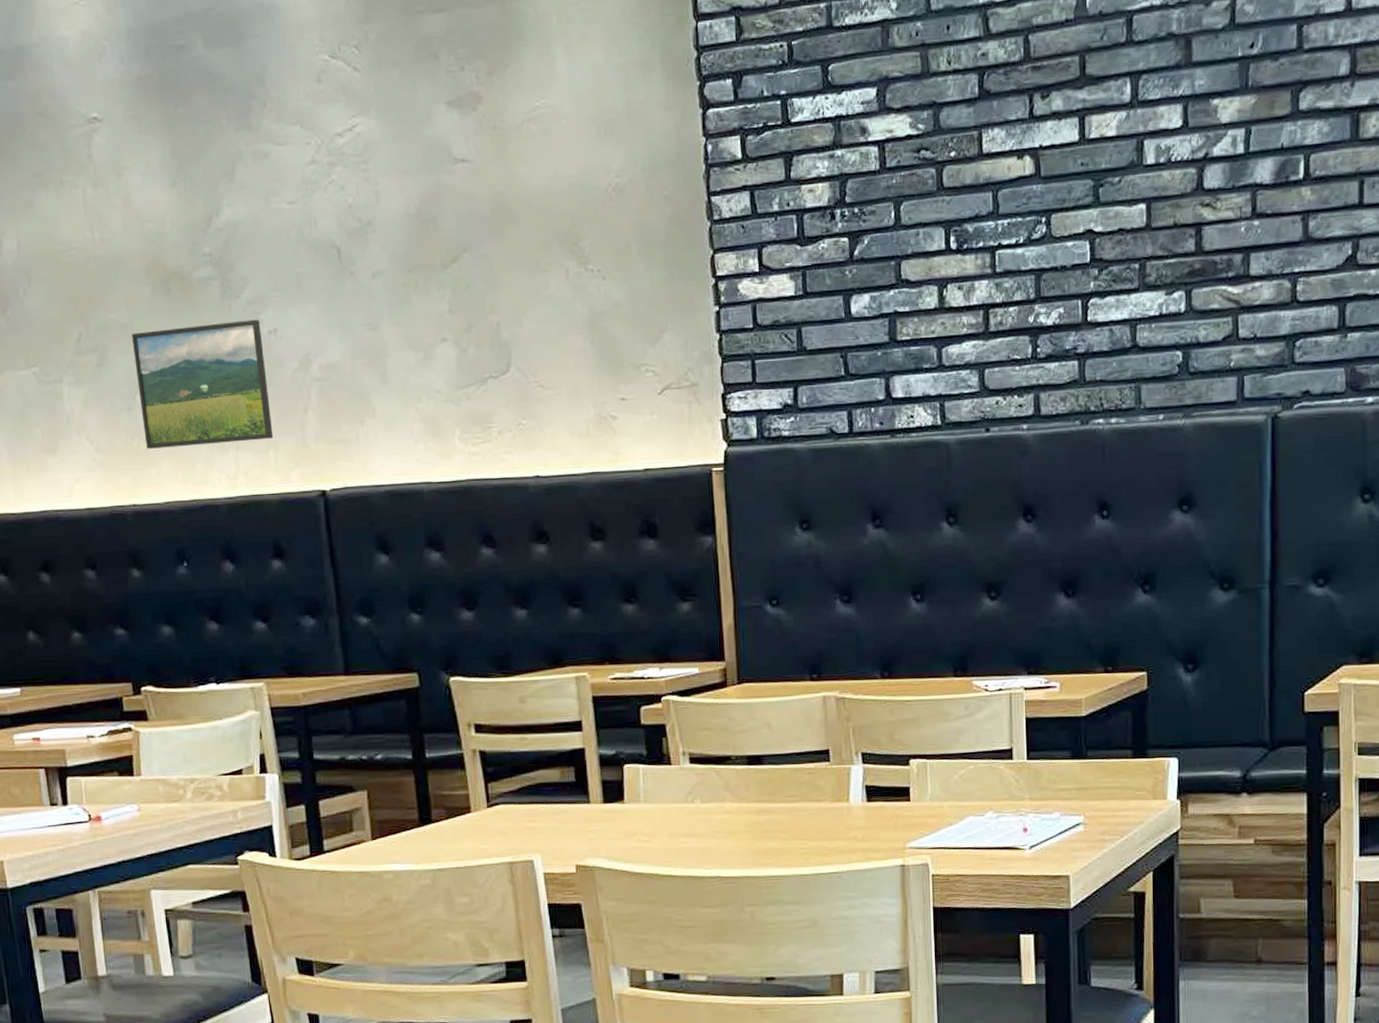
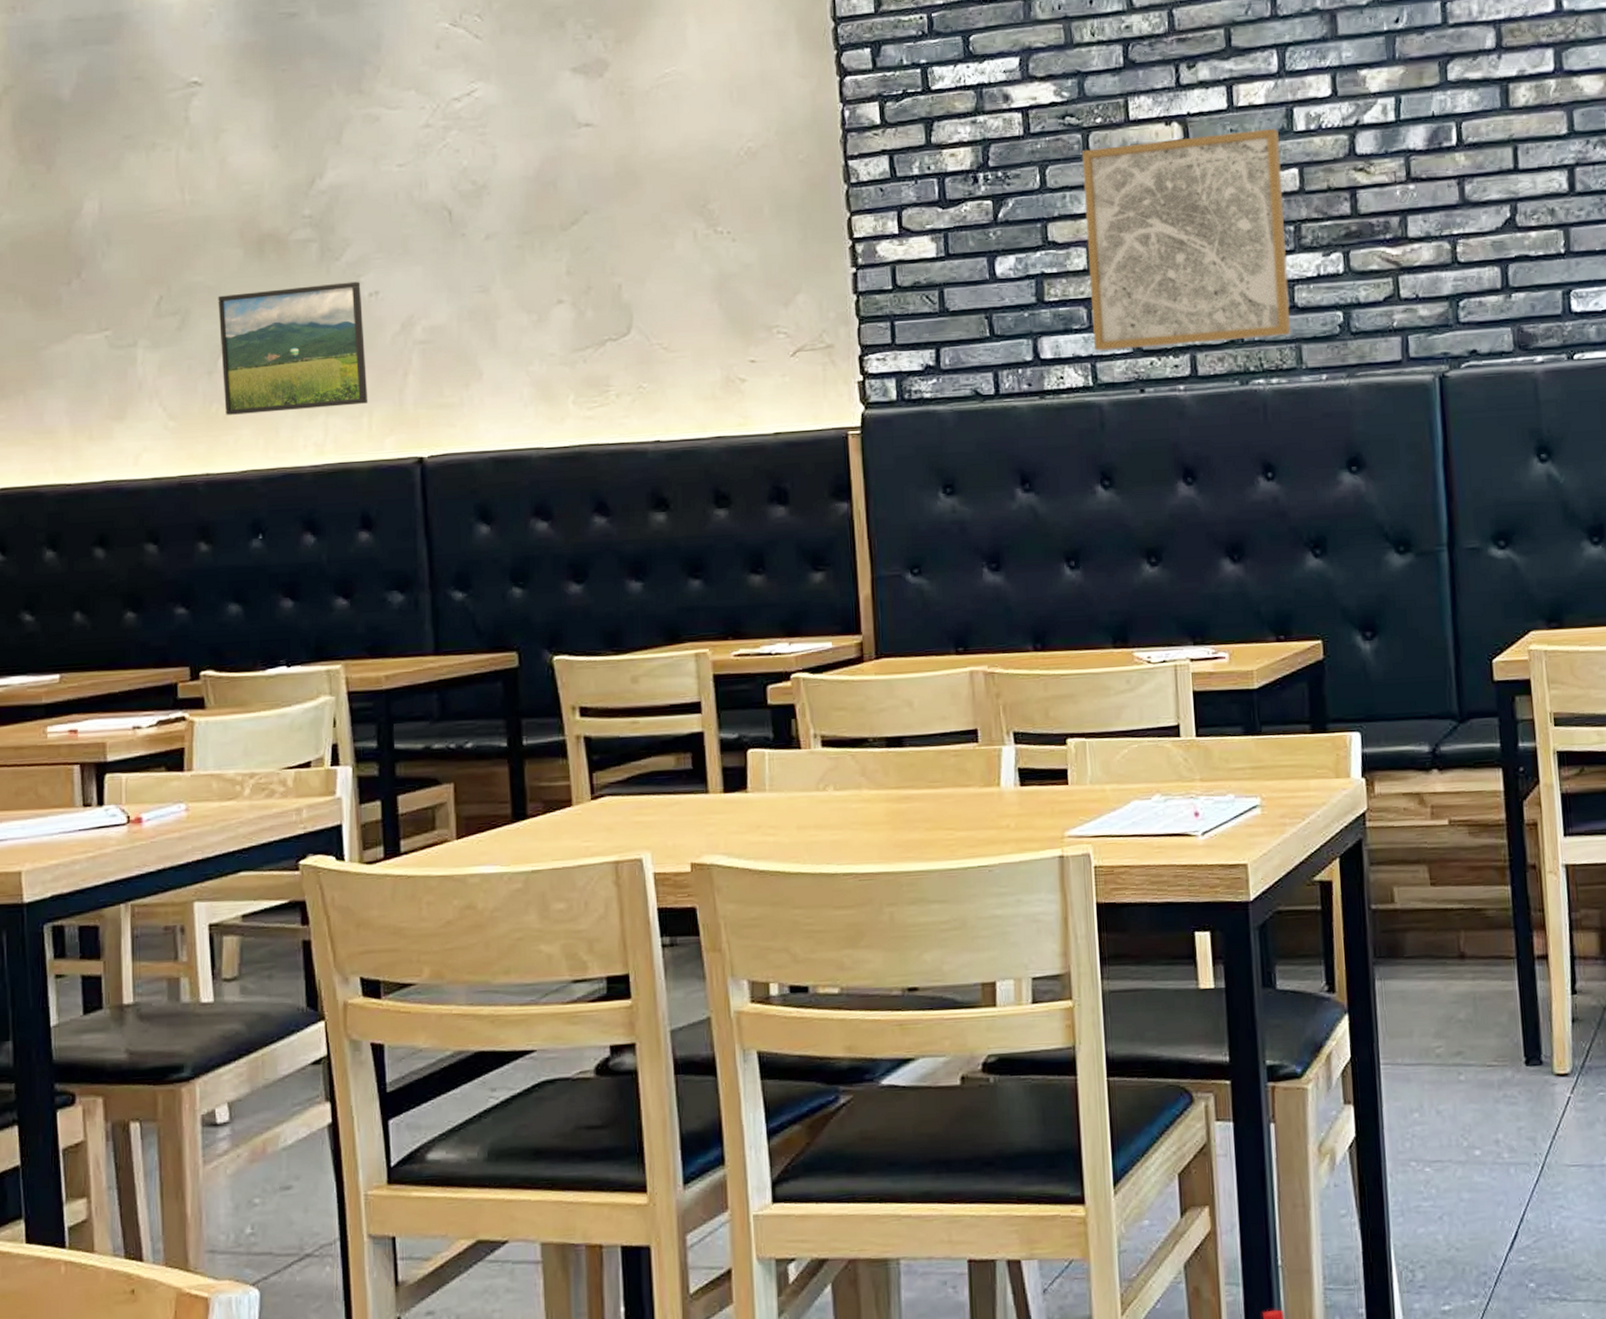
wall art: none [935,161,1132,390] -> present [1081,128,1291,351]

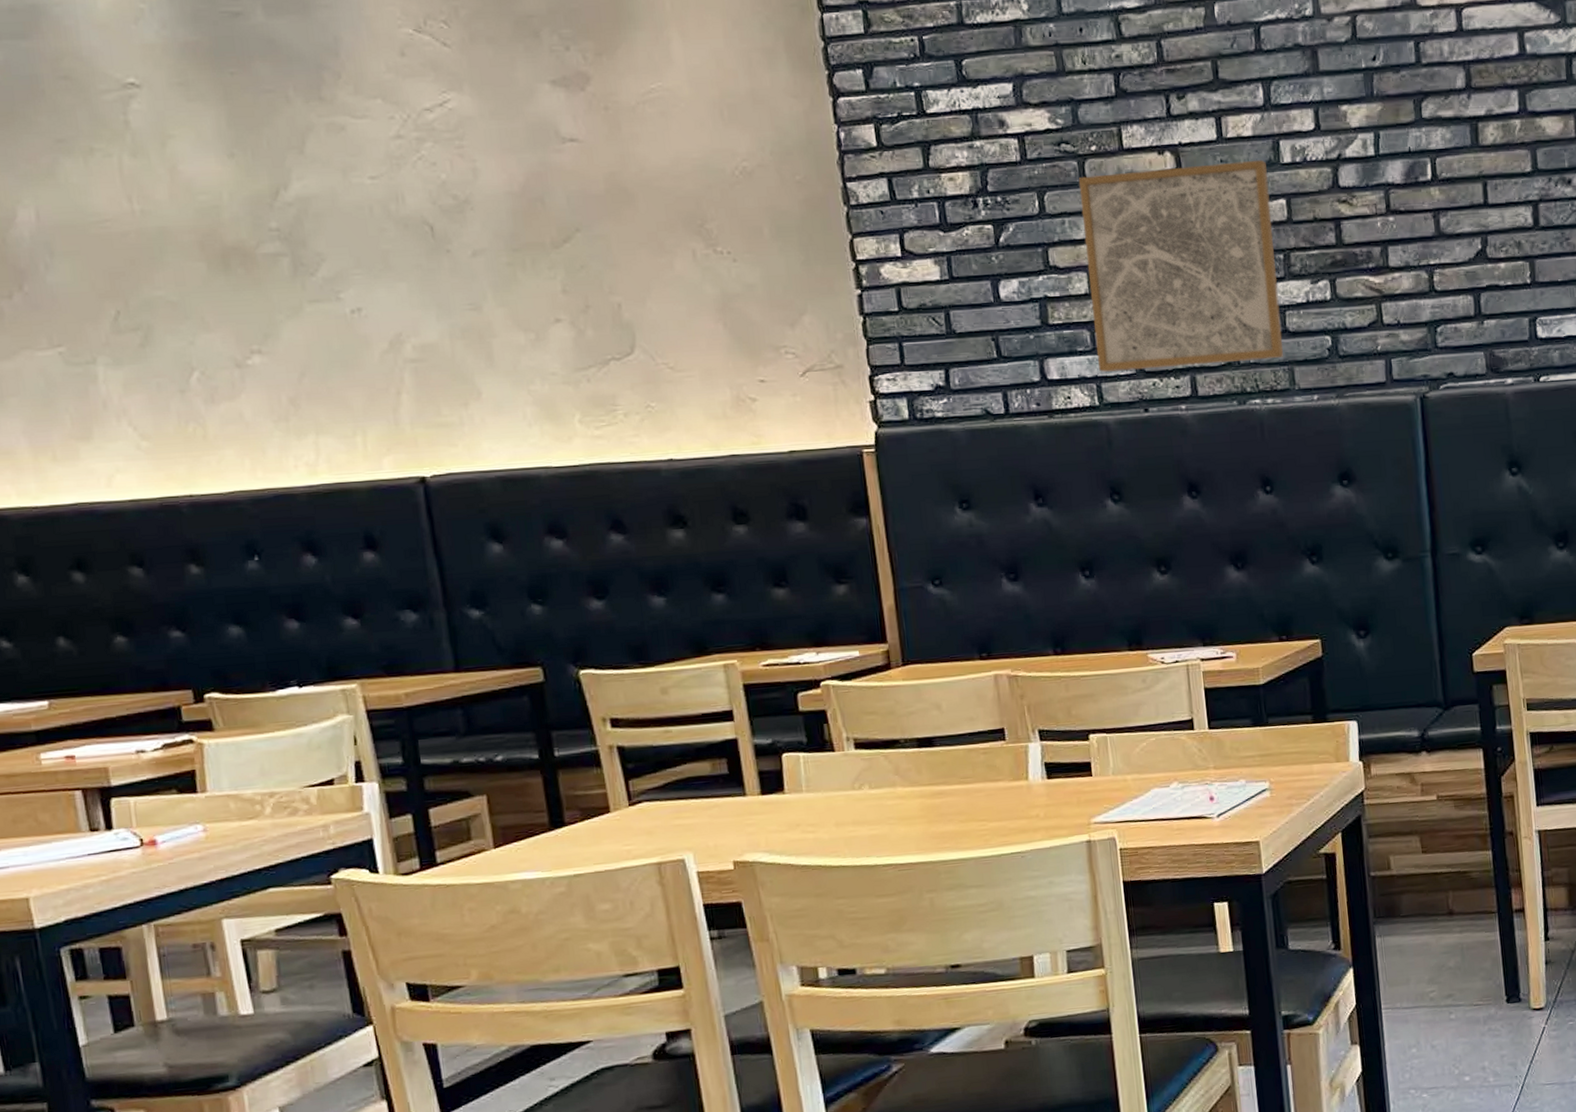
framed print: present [218,281,368,415] -> none [182,298,361,435]

